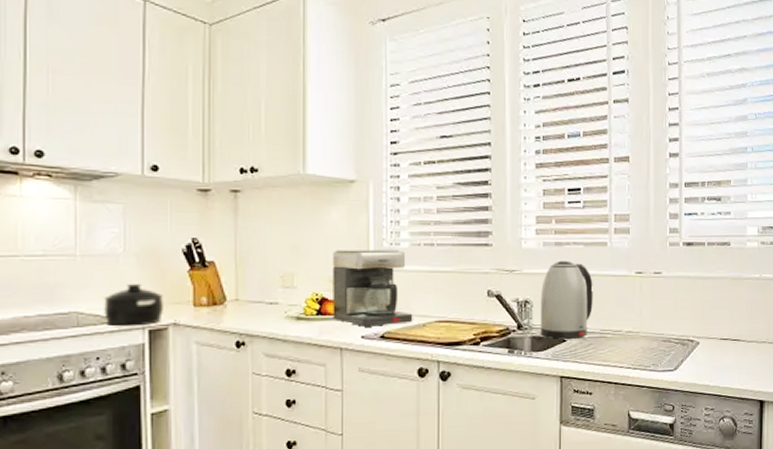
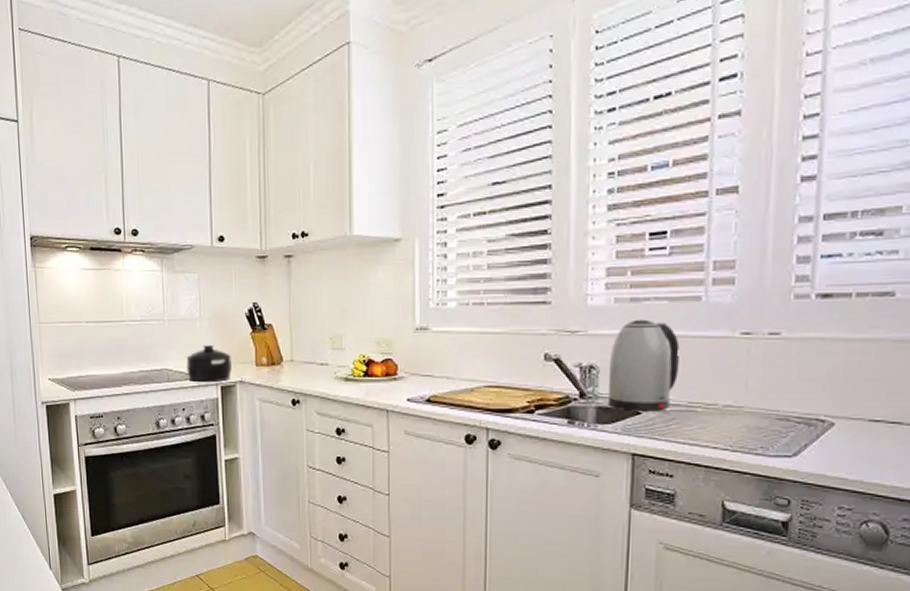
coffee maker: present [333,250,413,327] -> none [379,310,460,390]

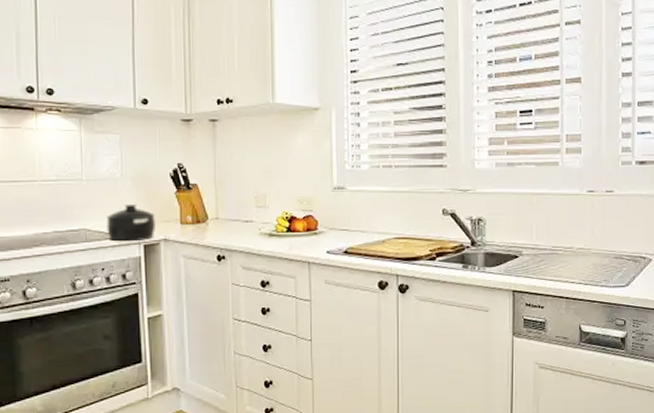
kettle: present [607,319,680,411] -> none [493,180,545,255]

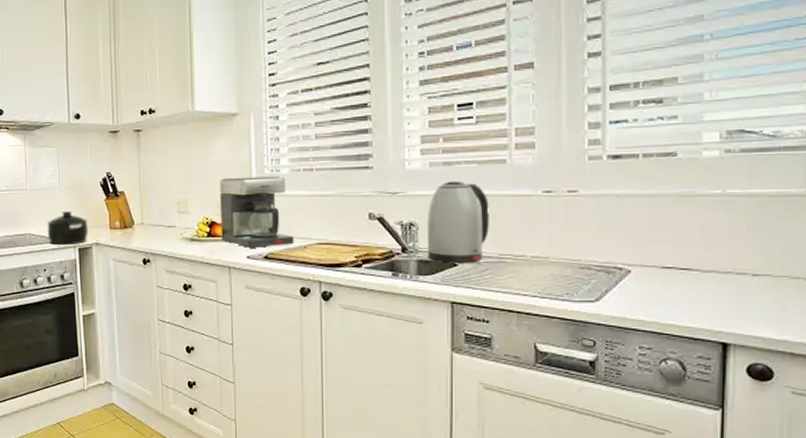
coffee maker: none [300,172,373,243] -> present [220,176,294,248]
kettle: none [493,180,545,255] -> present [426,181,489,263]

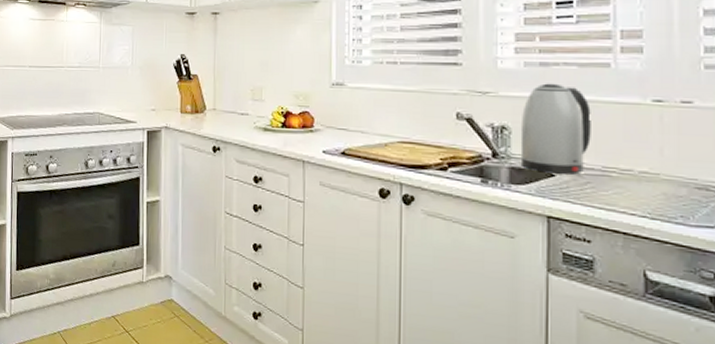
saucepan: present [47,211,88,244] -> none [116,92,158,127]
coffee maker: present [220,176,294,248] -> none [296,66,374,143]

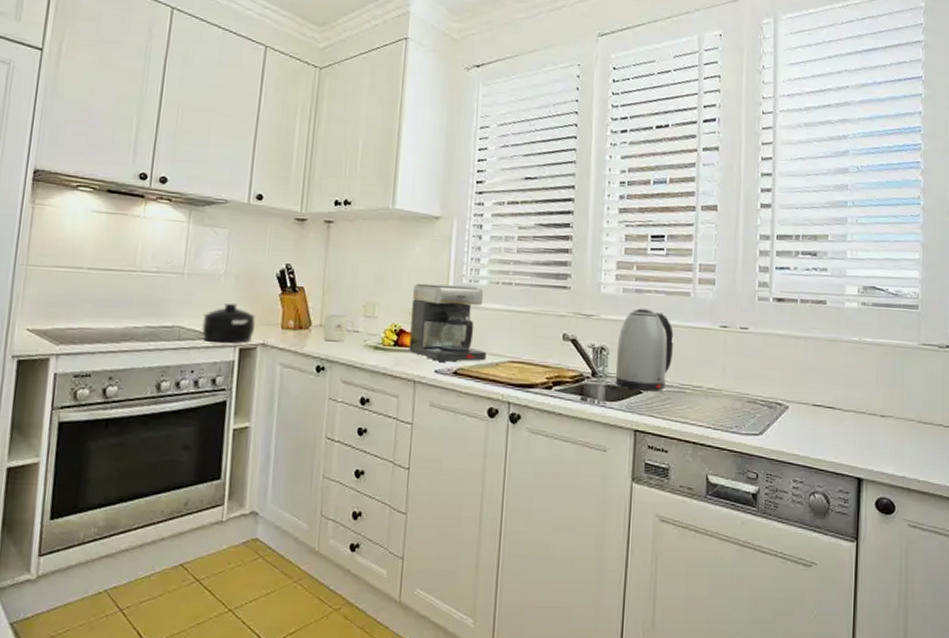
saucepan: none [116,92,158,127] -> present [202,304,255,343]
mug: none [217,98,245,124] -> present [323,313,355,342]
coffee maker: none [296,66,374,143] -> present [409,283,487,362]

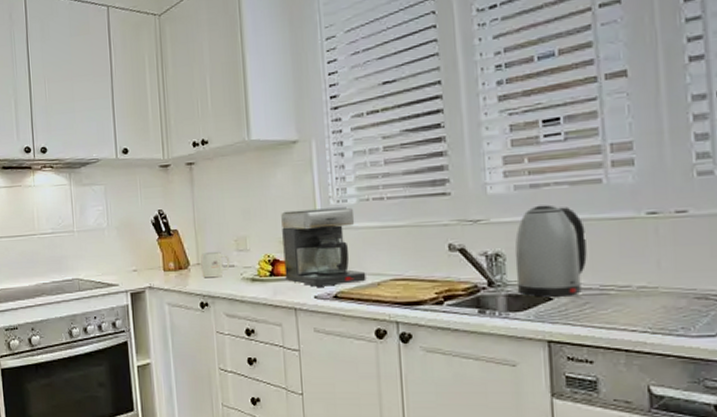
saucepan: present [202,304,255,343] -> none [96,253,141,290]

